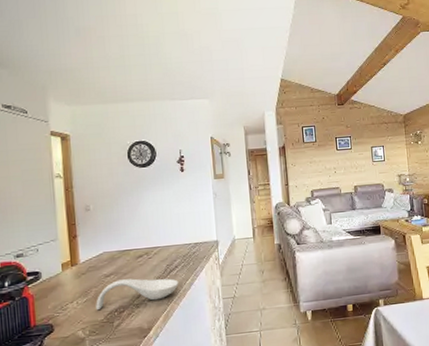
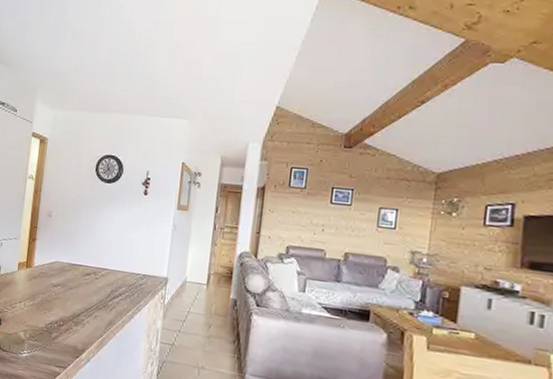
spoon rest: present [96,278,179,311] -> none [39,292,120,324]

